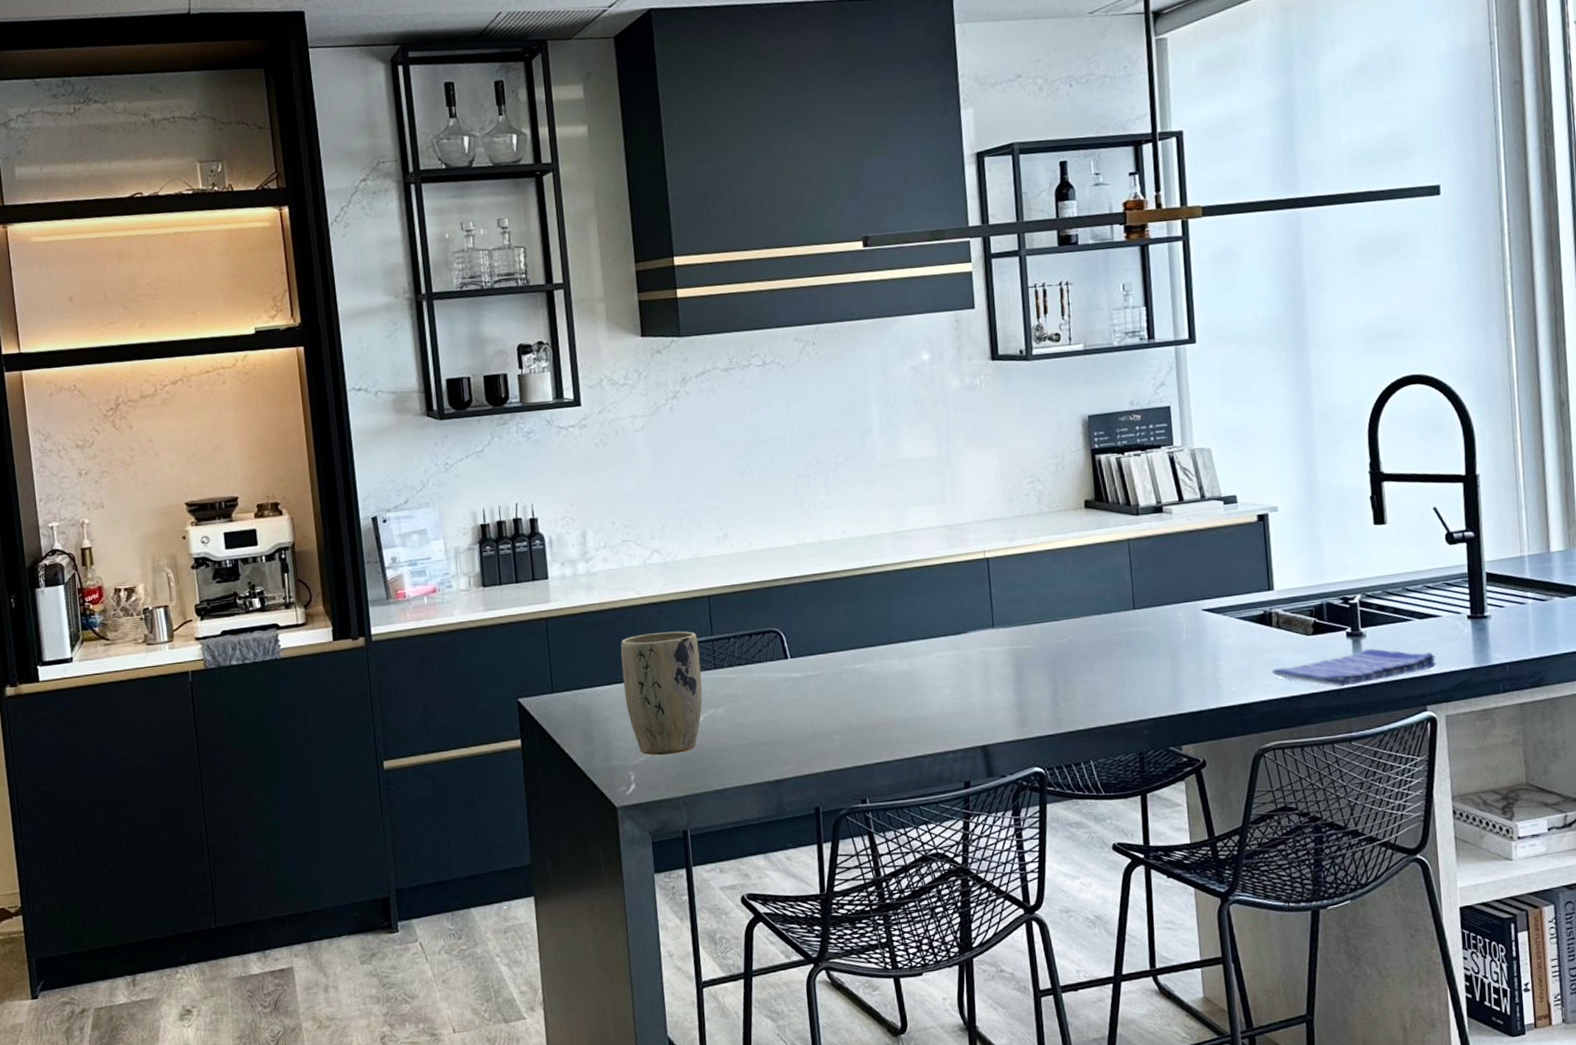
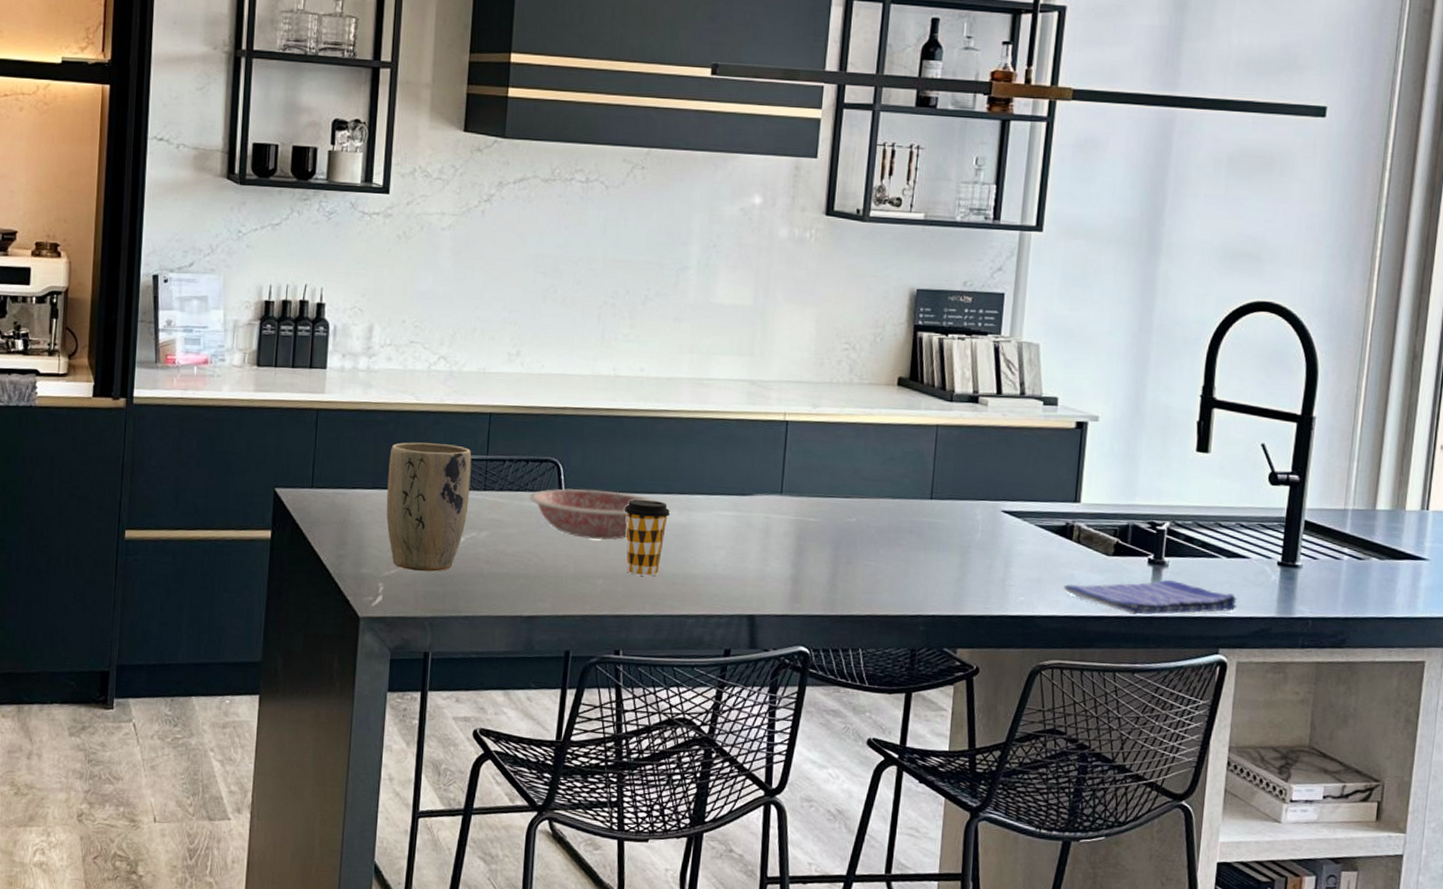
bowl: none [758,649,880,699] -> present [530,488,659,540]
coffee cup: none [848,652,893,726] -> present [623,499,671,576]

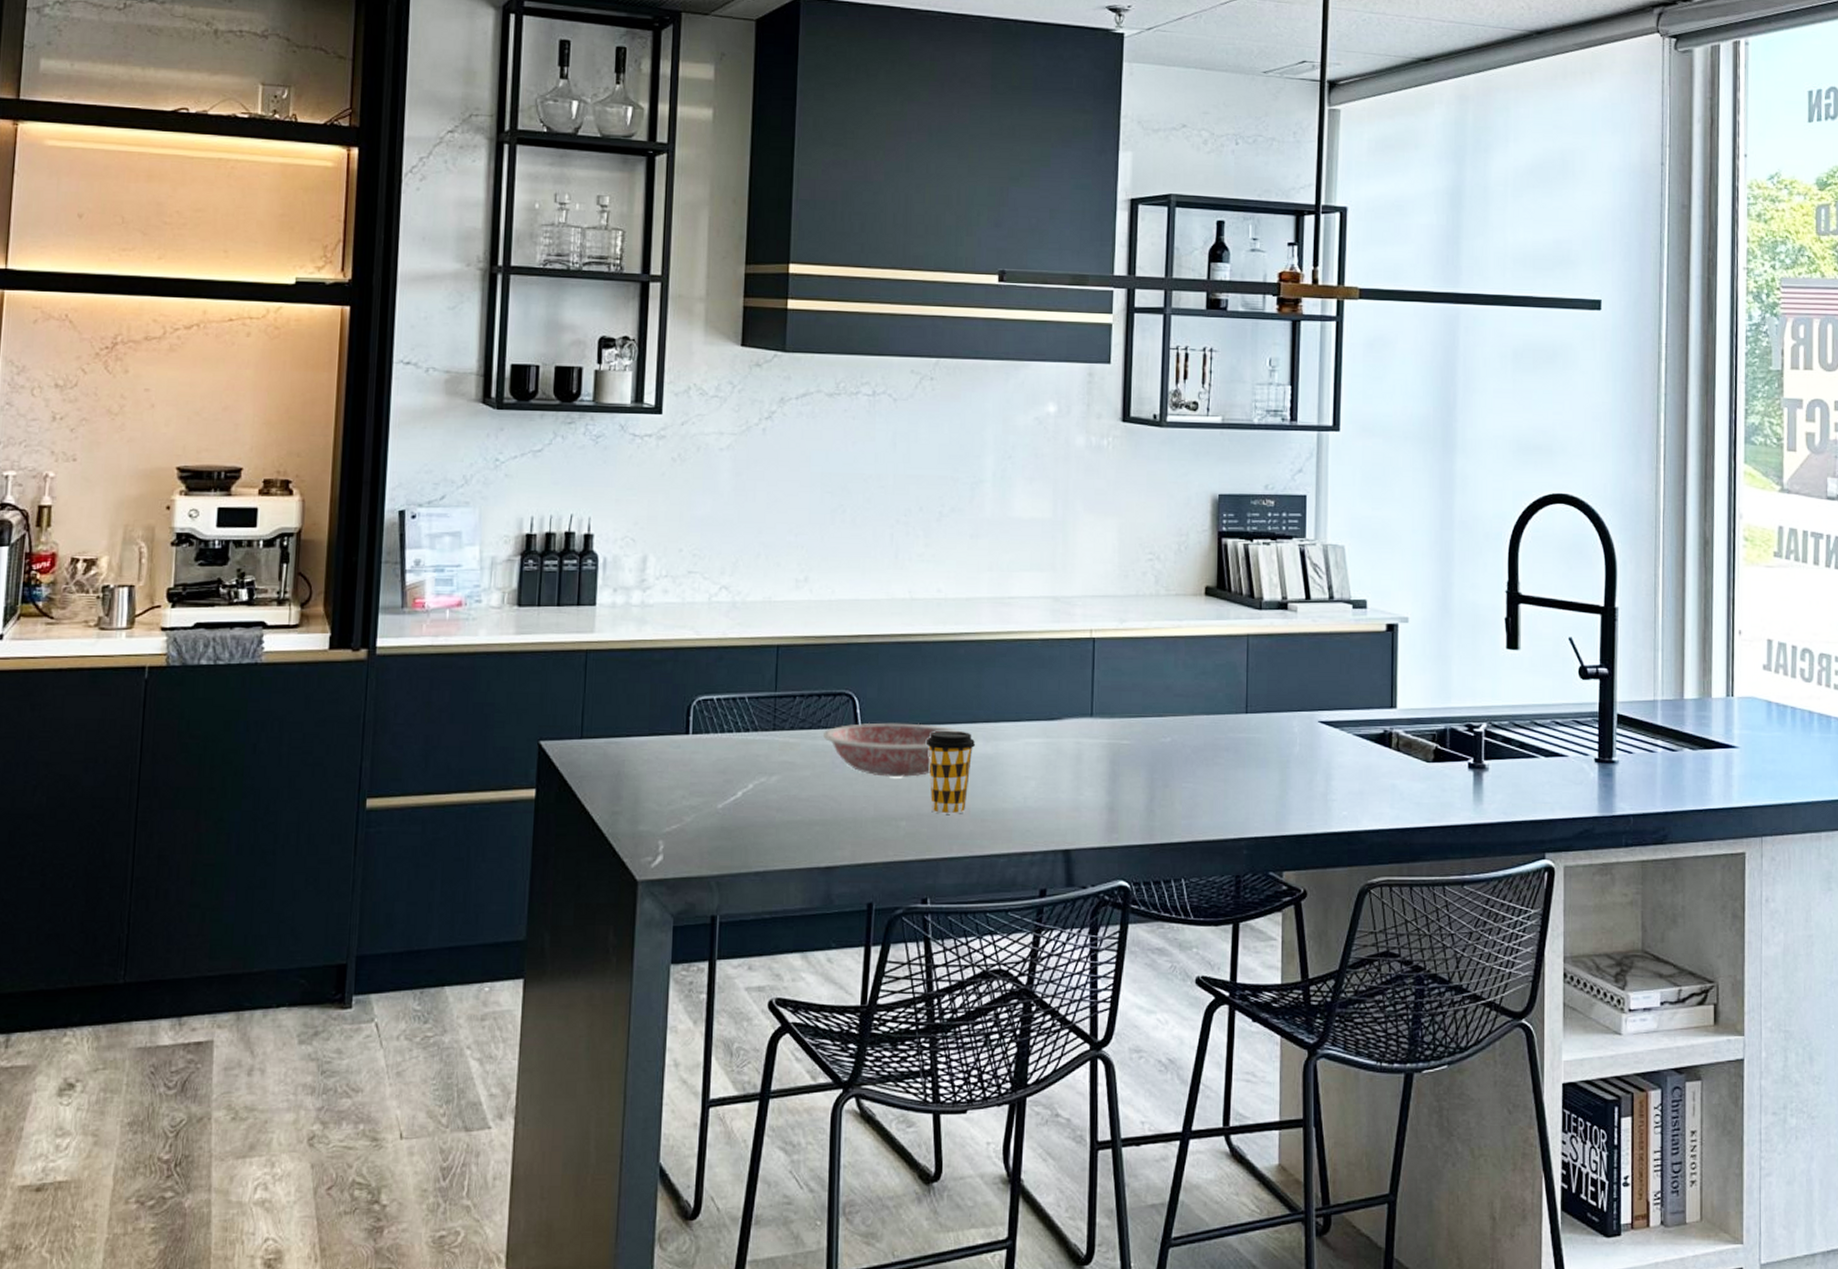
plant pot: present [386,442,472,572] -> none [665,681,759,824]
dish towel: present [1064,579,1238,616] -> none [1387,783,1560,824]

